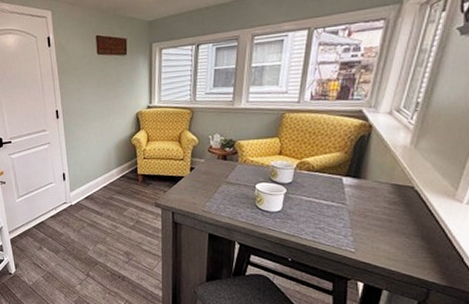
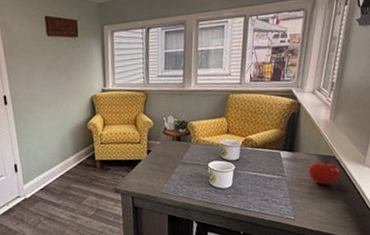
fruit: none [377,190,421,218] -> present [308,159,341,185]

